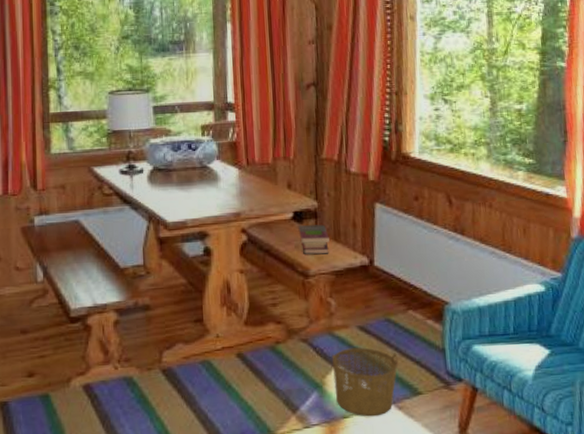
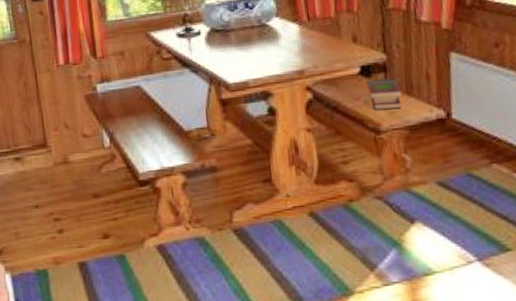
basket: present [331,347,399,417] -> none [409,203,484,274]

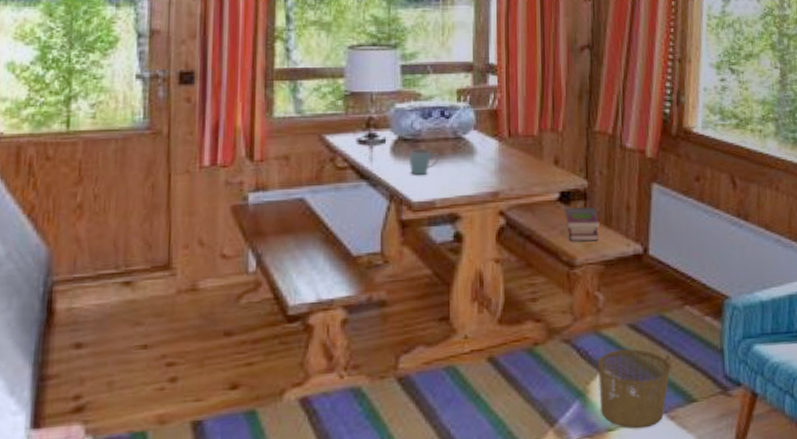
mug: none [221,36,248,60] -> present [408,148,439,175]
basket: none [409,203,484,274] -> present [597,348,672,429]

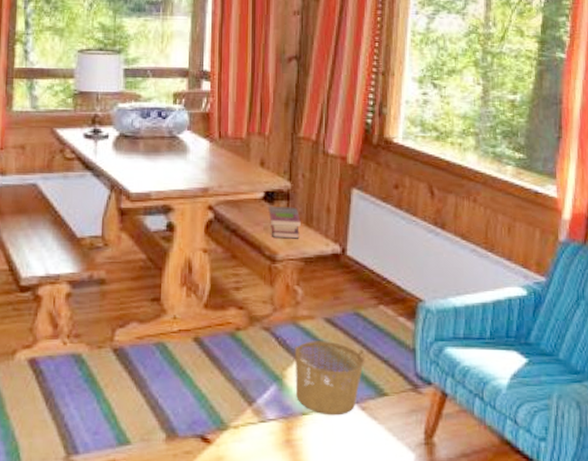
mug: present [408,148,439,175] -> none [128,144,156,169]

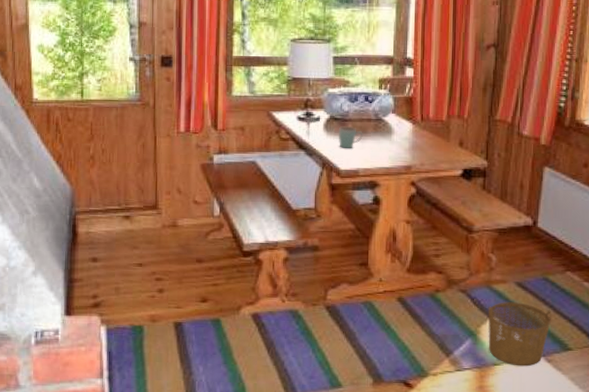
mug: none [128,144,156,169] -> present [338,126,363,148]
books: present [268,207,301,239] -> none [466,183,496,212]

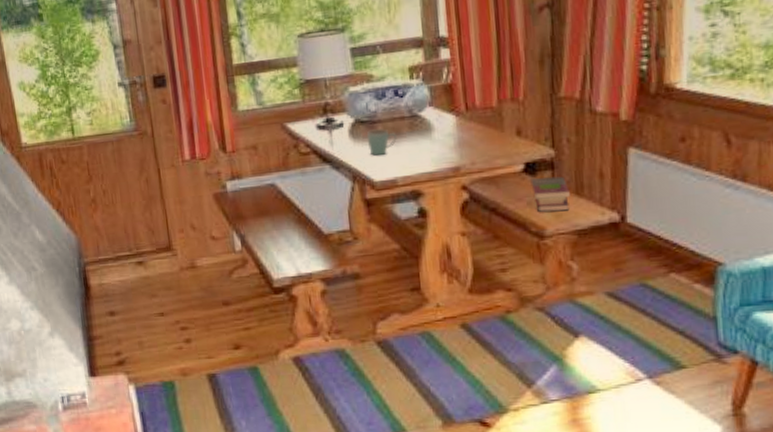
books: none [466,183,496,212] -> present [530,176,570,212]
basket: present [487,302,552,367] -> none [573,316,657,392]

